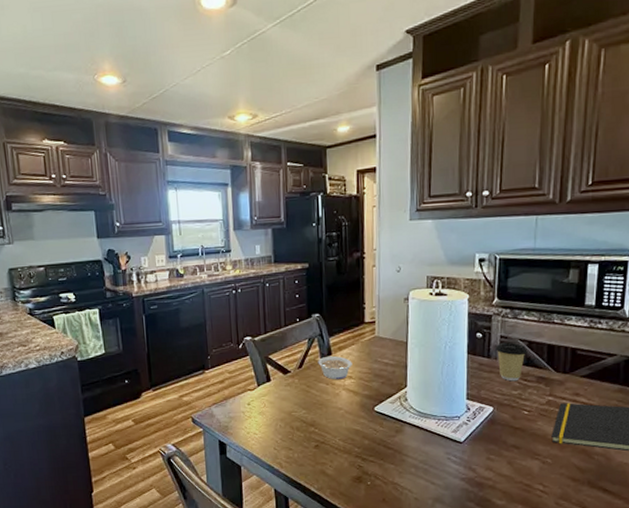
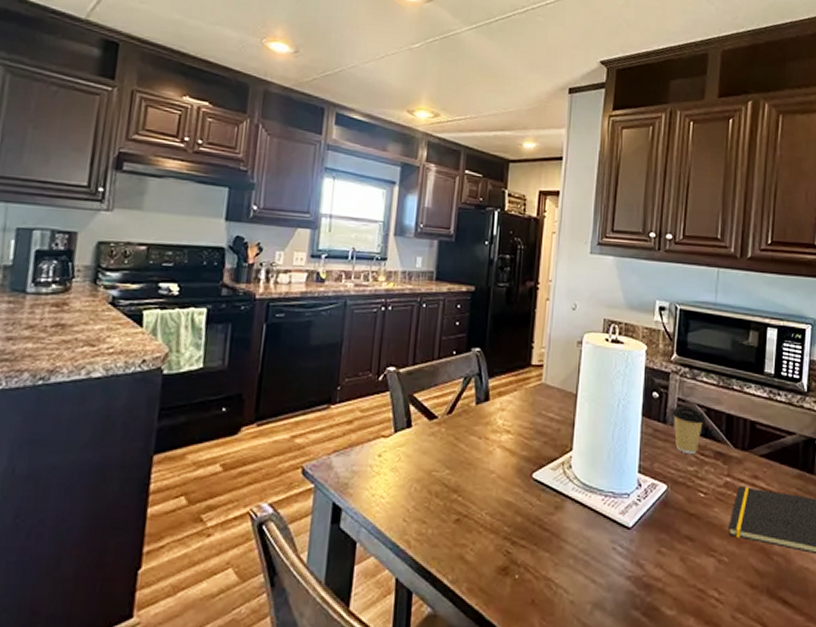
legume: present [317,355,352,380] -> none [471,401,512,434]

